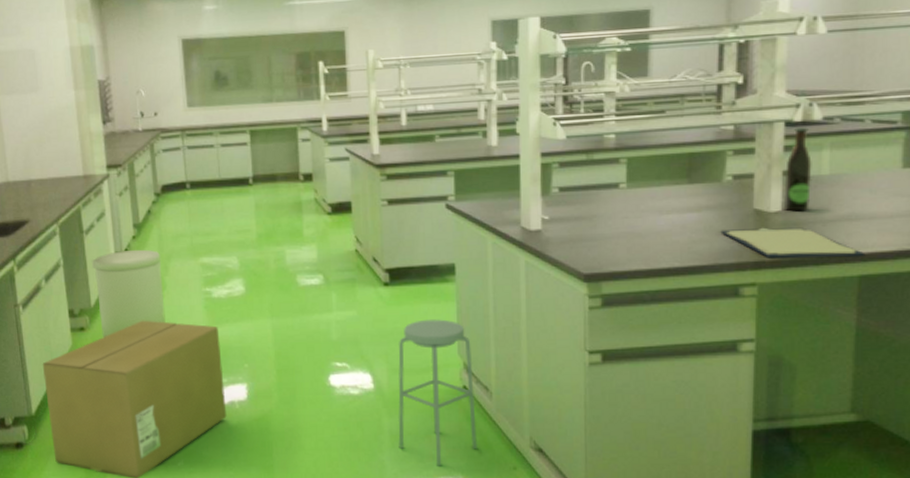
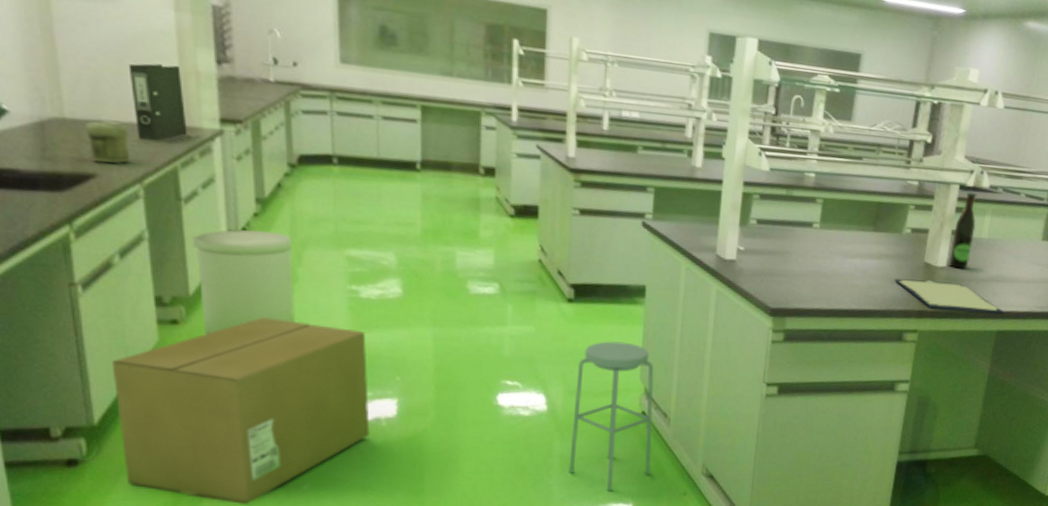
jar: none [22,179,49,211] -> present [86,121,129,164]
binder: none [46,130,86,190] -> present [128,63,188,141]

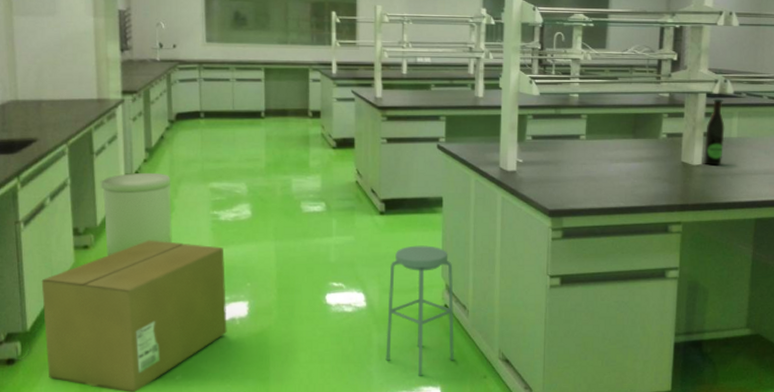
jar: present [86,121,129,164] -> none [32,100,60,131]
binder: present [128,63,188,141] -> none [61,55,100,112]
notepad: present [894,278,1005,314] -> none [656,177,761,203]

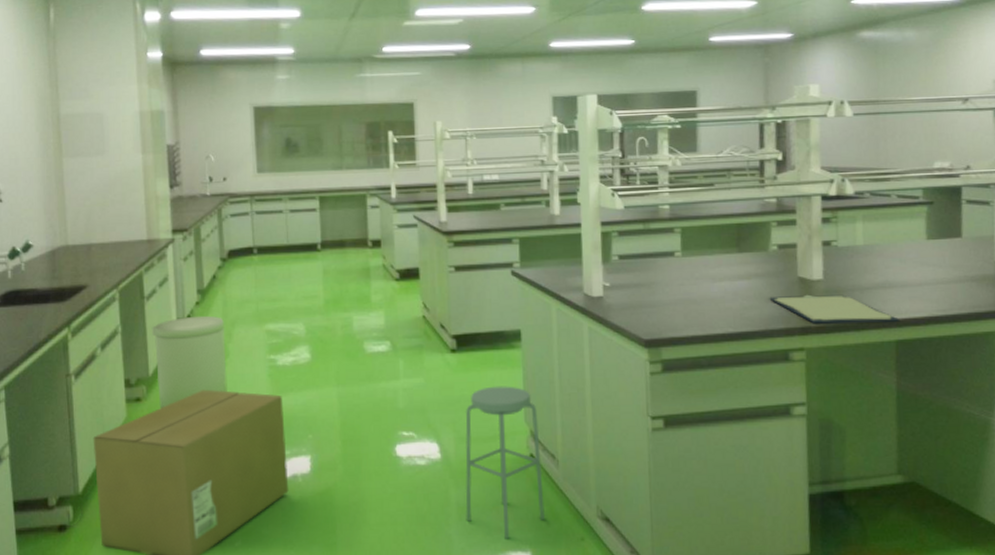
notepad: none [656,177,761,203] -> present [769,294,901,324]
bottle: present [703,97,725,166] -> none [823,200,849,280]

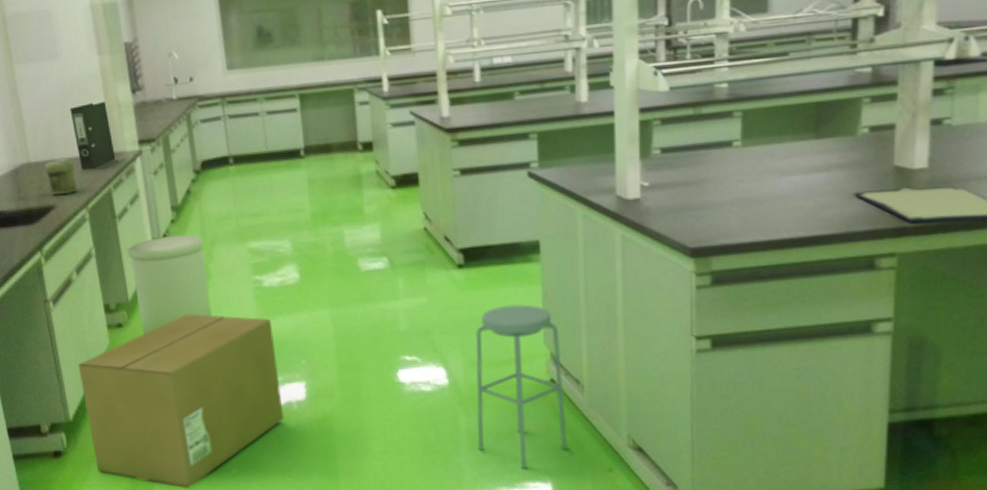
jar: none [82,243,109,276] -> present [45,159,76,196]
binder: none [111,193,150,255] -> present [69,101,116,171]

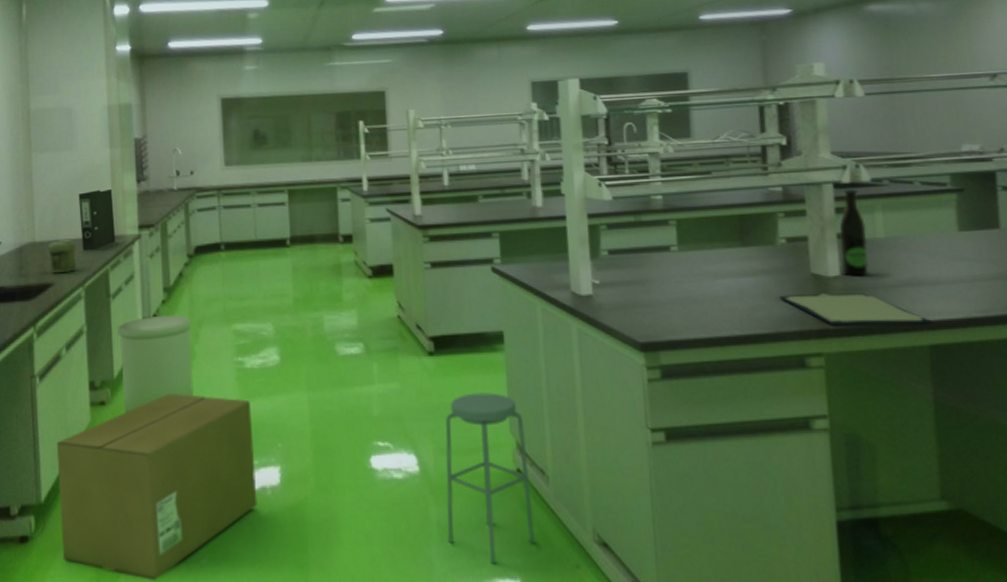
bottle: none [930,65,967,168] -> present [839,188,869,277]

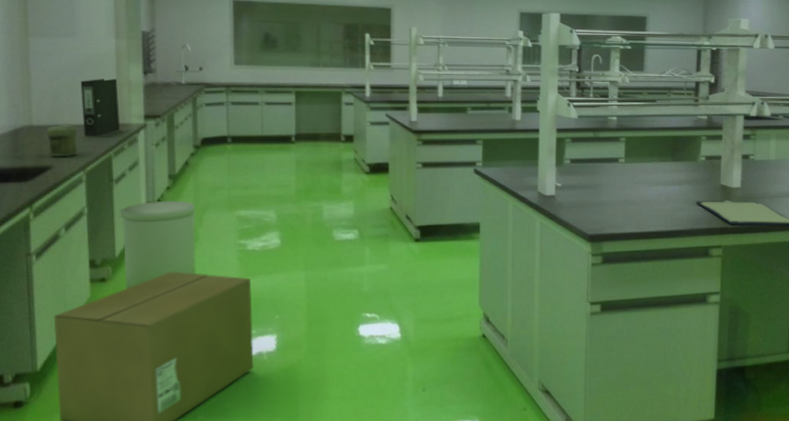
stool: present [445,392,536,564] -> none [421,273,494,410]
bottle: present [839,188,869,277] -> none [742,120,763,188]

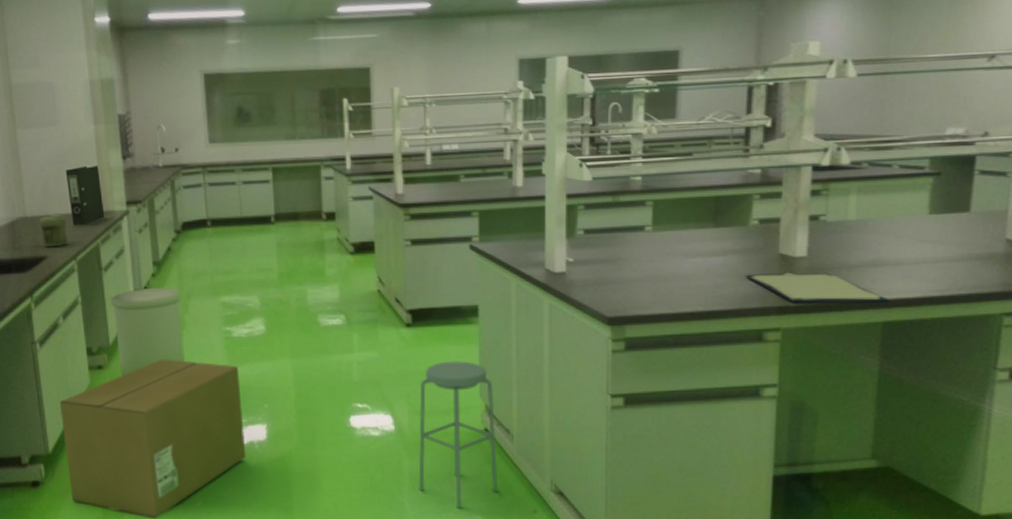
stool: none [421,273,494,410] -> present [418,361,499,509]

